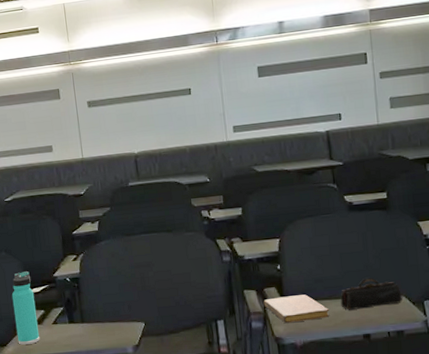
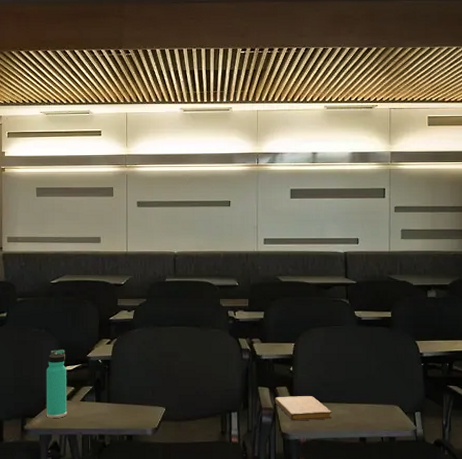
pencil case: present [340,277,403,310] -> none [343,386,398,414]

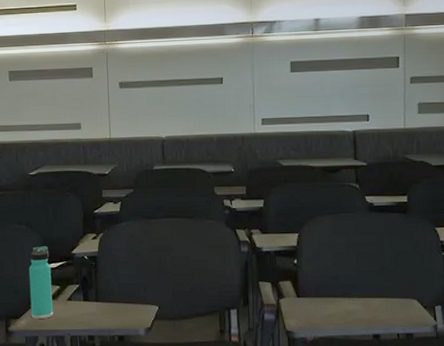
notebook: present [275,396,332,421] -> none [277,291,342,318]

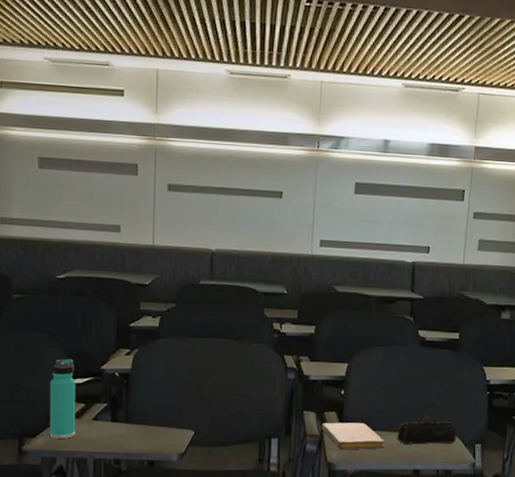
notebook: none [277,291,342,318] -> present [321,422,385,450]
pencil case: none [353,278,415,309] -> present [397,414,457,445]

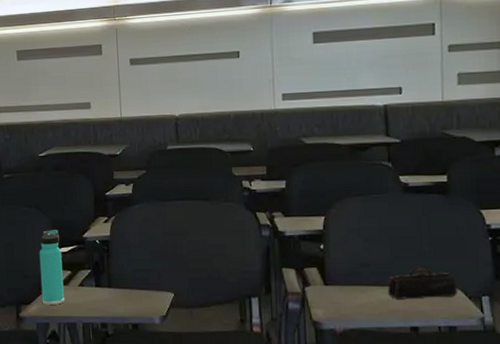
notebook: present [321,422,385,450] -> none [303,278,375,308]

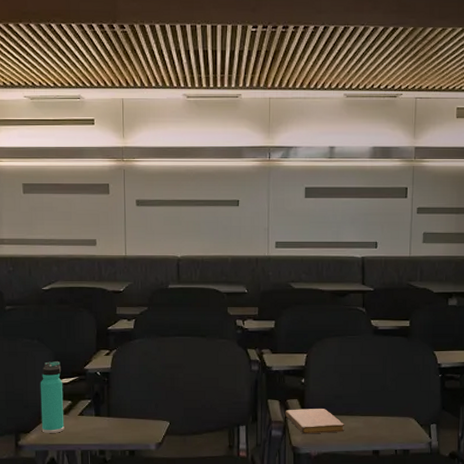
notebook: none [303,278,375,308] -> present [285,409,345,434]
pencil case: present [388,265,459,299] -> none [356,398,413,427]

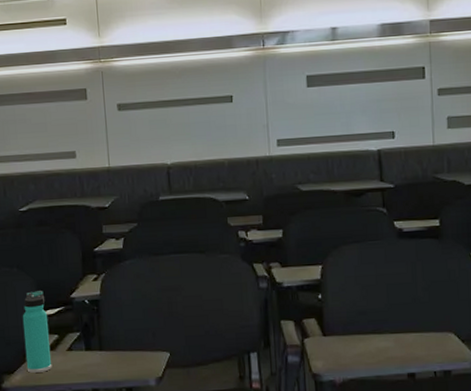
notebook: present [285,409,345,434] -> none [301,327,373,359]

